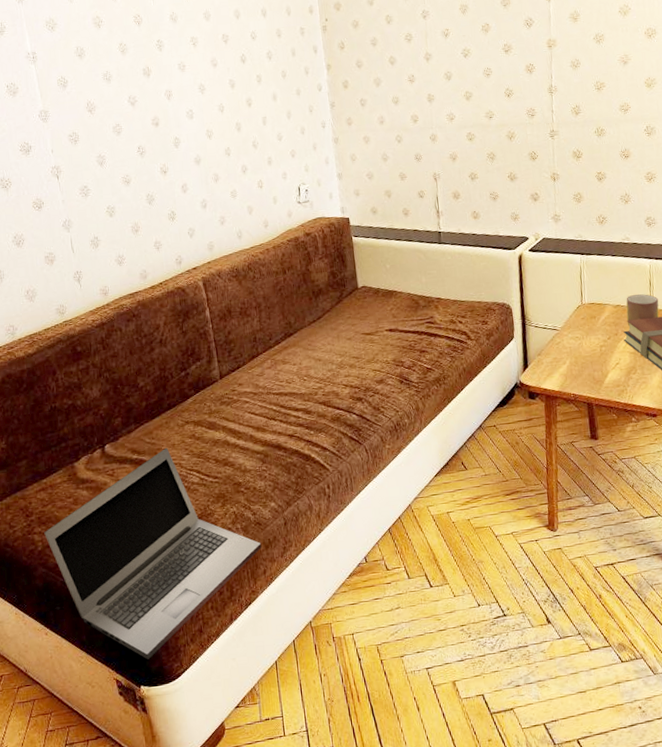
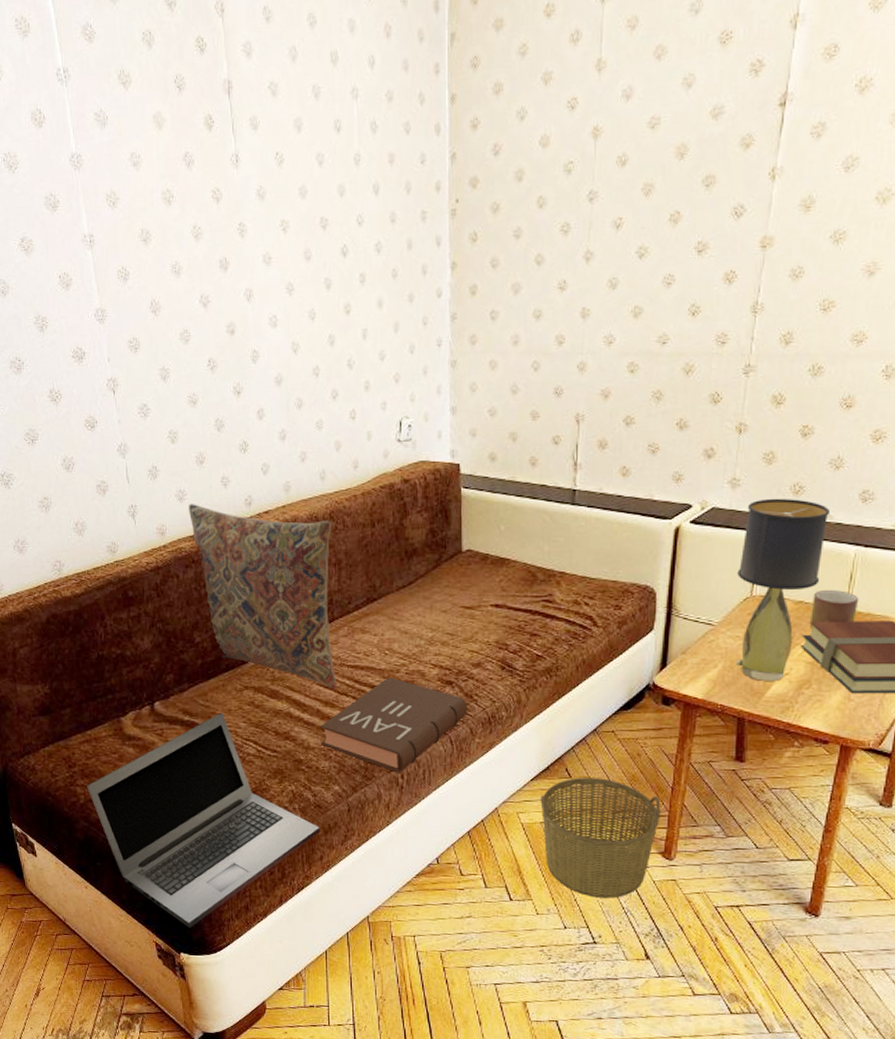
pillow: none [127,266,266,416] -> present [188,504,337,689]
book: none [253,399,377,484] -> present [319,676,468,773]
basket: none [444,467,542,574] -> present [540,778,661,898]
table lamp: none [568,227,629,371] -> present [736,498,831,681]

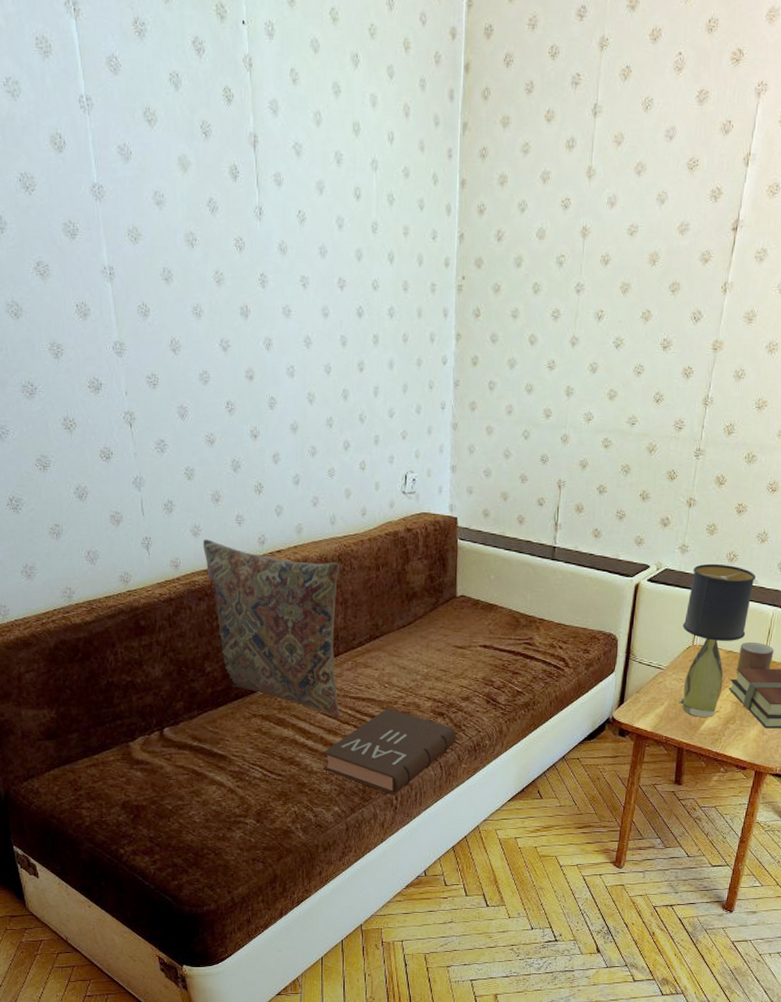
laptop: present [87,712,320,928] -> none [93,738,320,942]
basket: present [540,778,661,898] -> none [515,798,614,902]

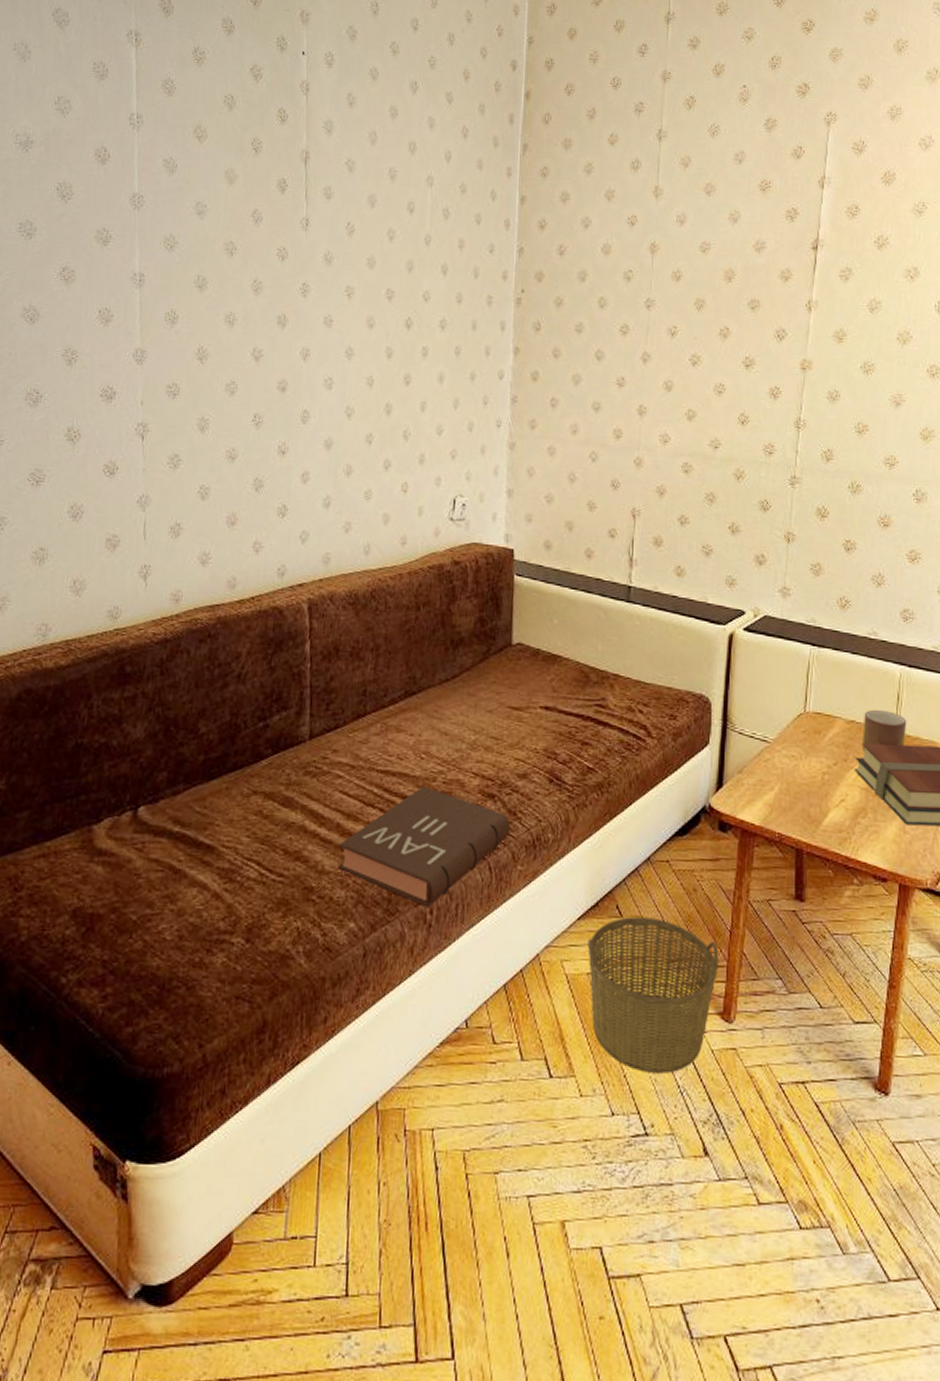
pillow: present [202,539,340,718] -> none [210,569,372,799]
basket: none [515,798,614,902] -> present [587,917,719,1074]
table lamp: present [679,563,757,717] -> none [791,610,876,808]

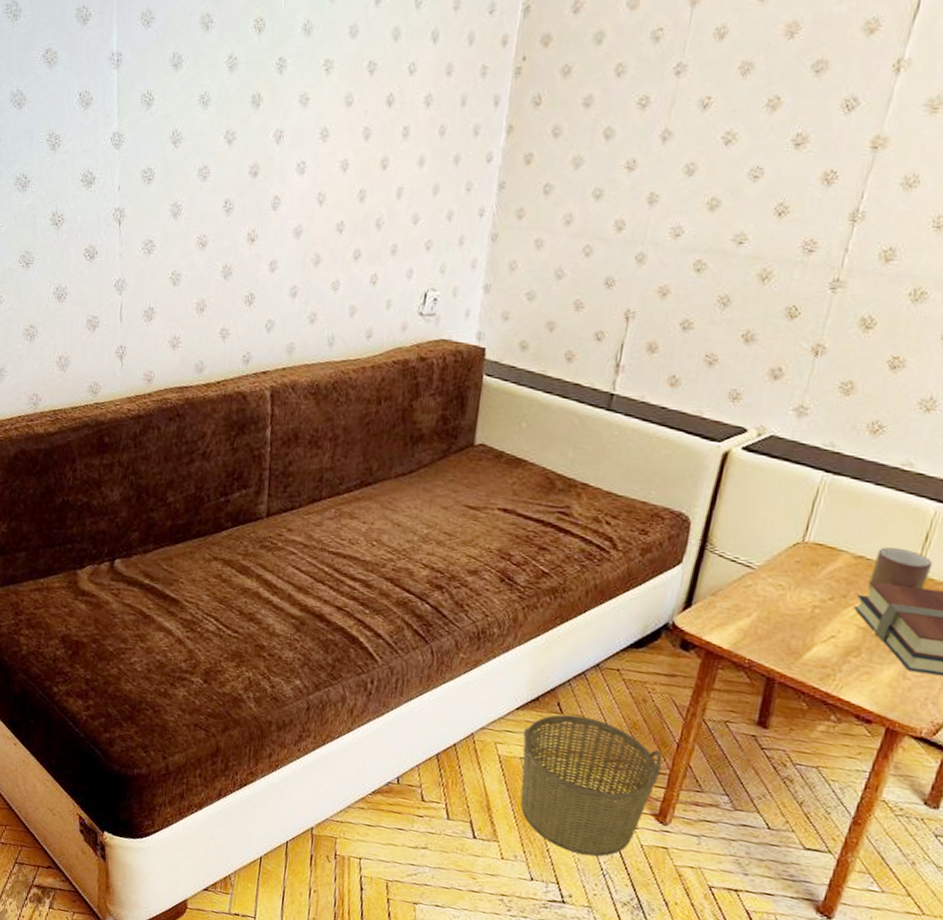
book: present [338,785,510,907] -> none [288,570,457,678]

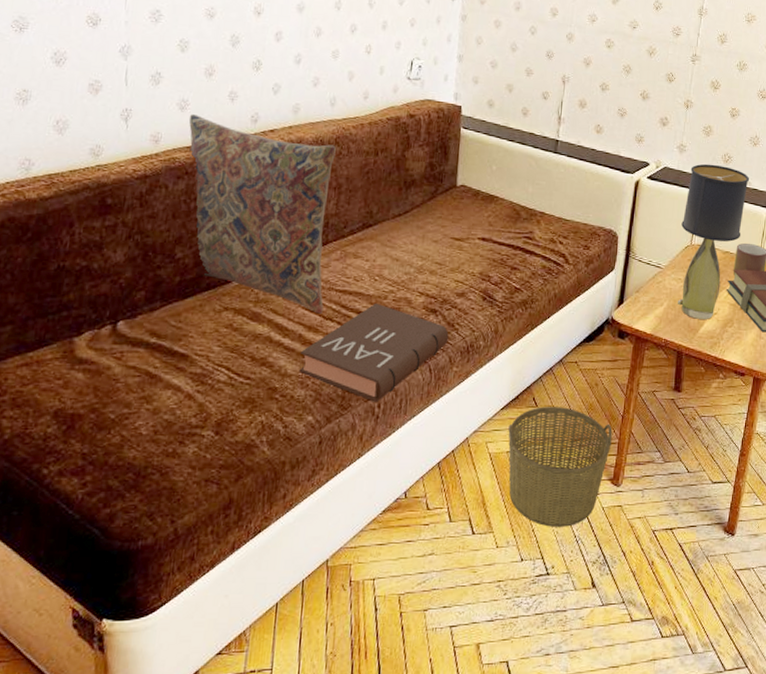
pillow: none [180,353,333,575] -> present [188,114,336,314]
book: none [288,570,457,678] -> present [299,302,449,402]
table lamp: none [774,433,913,643] -> present [678,163,750,319]

